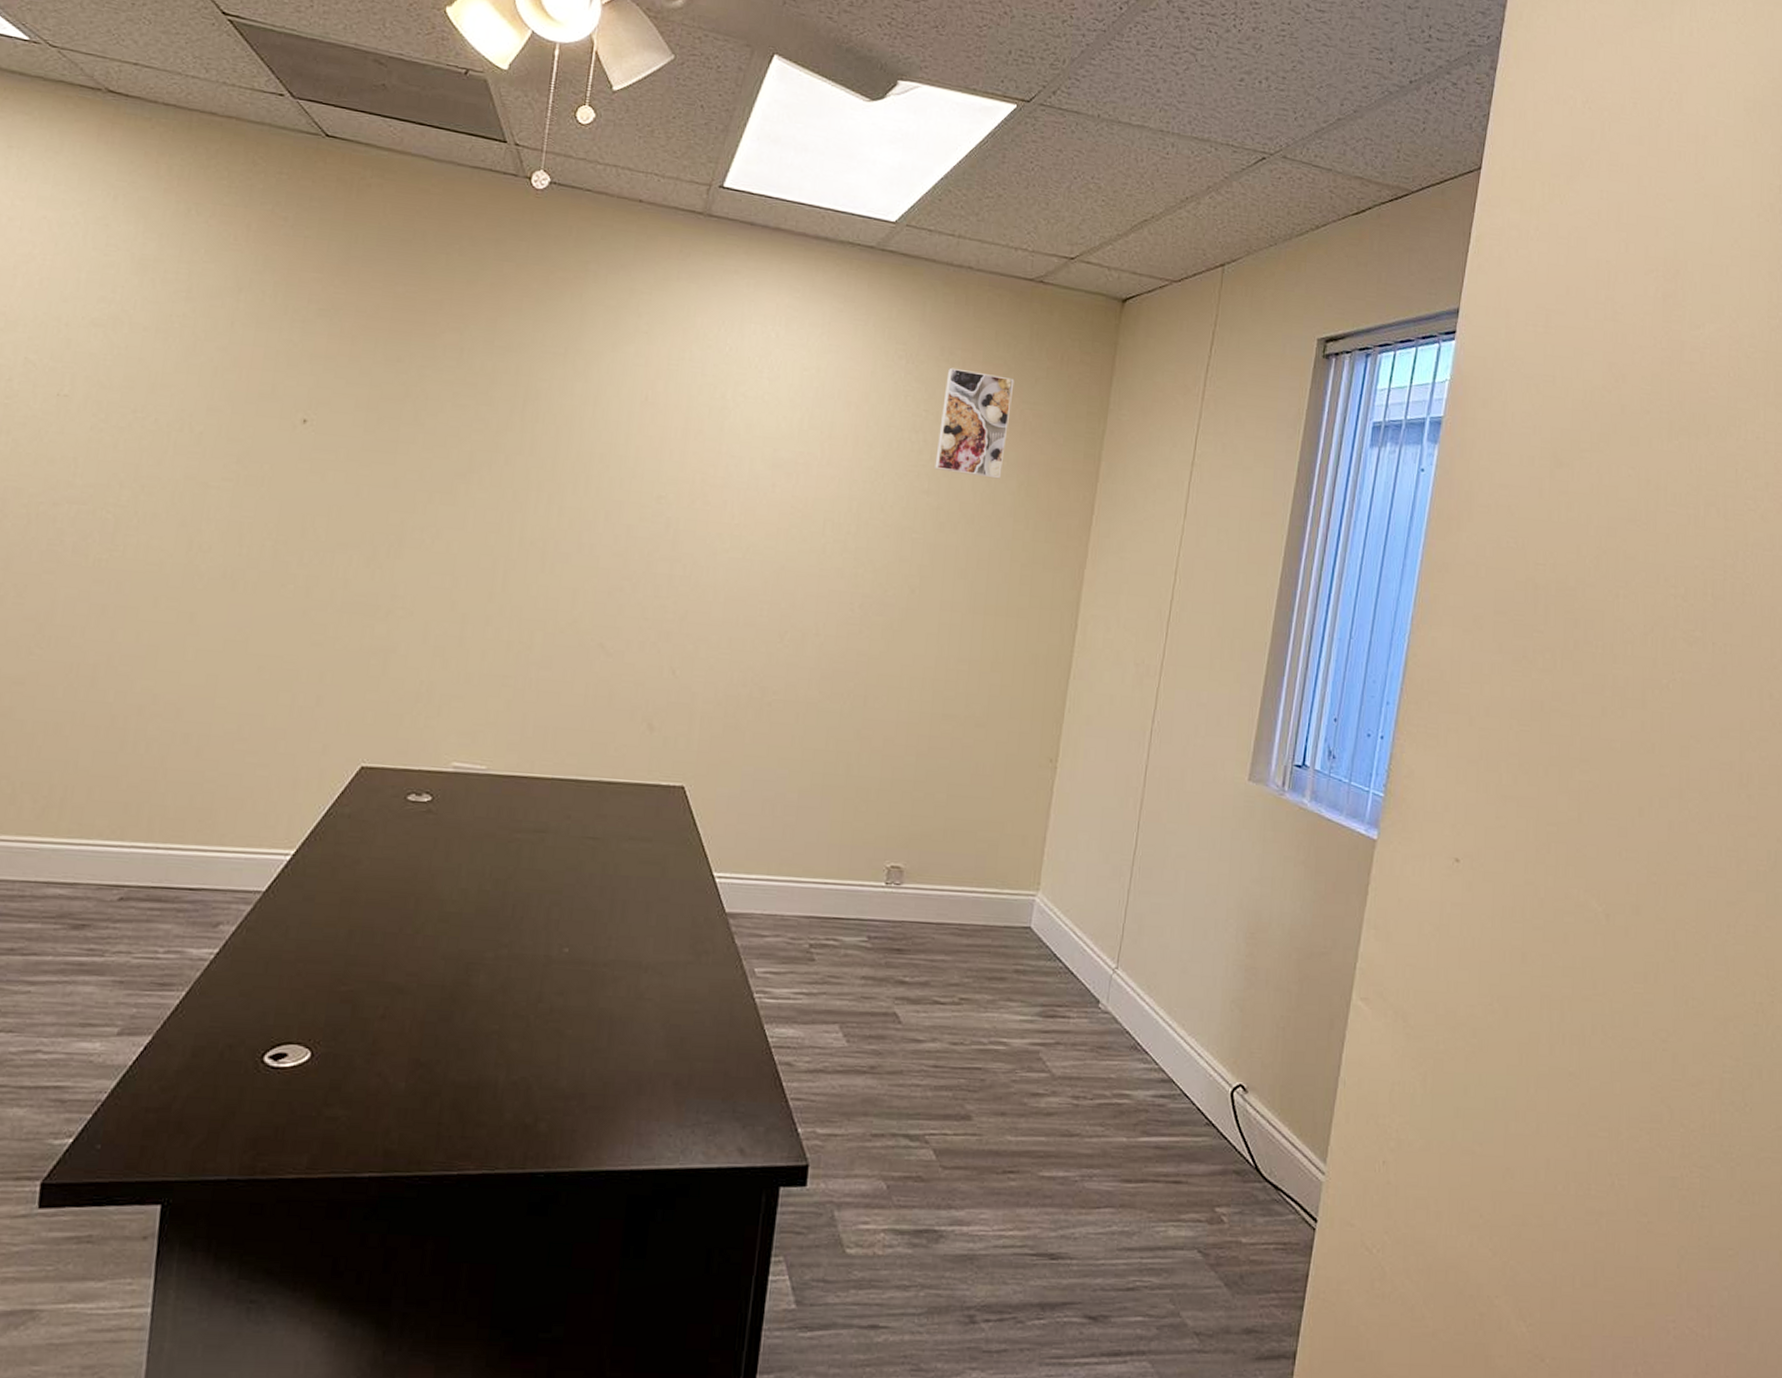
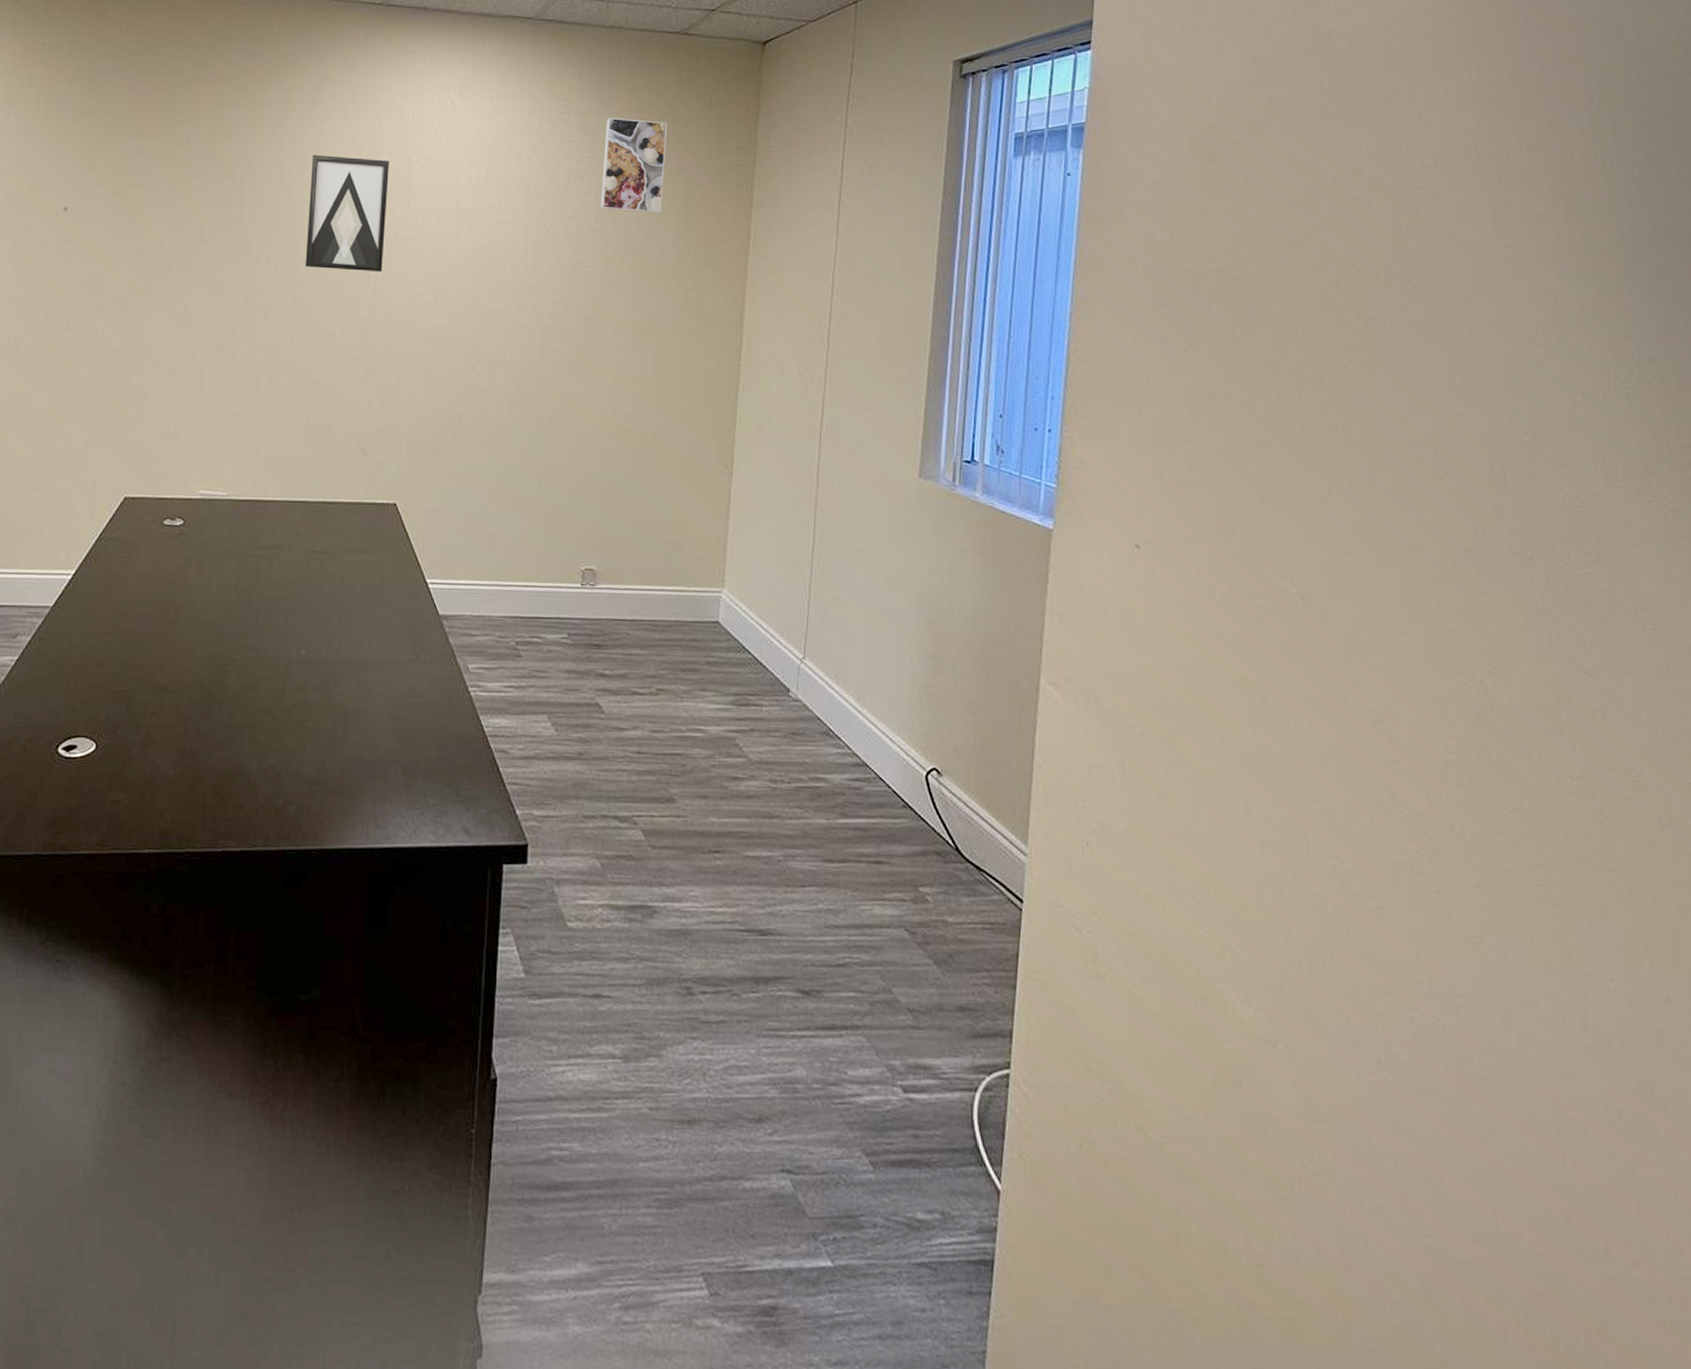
wall art: none [593,380,700,524] -> present [304,154,390,273]

